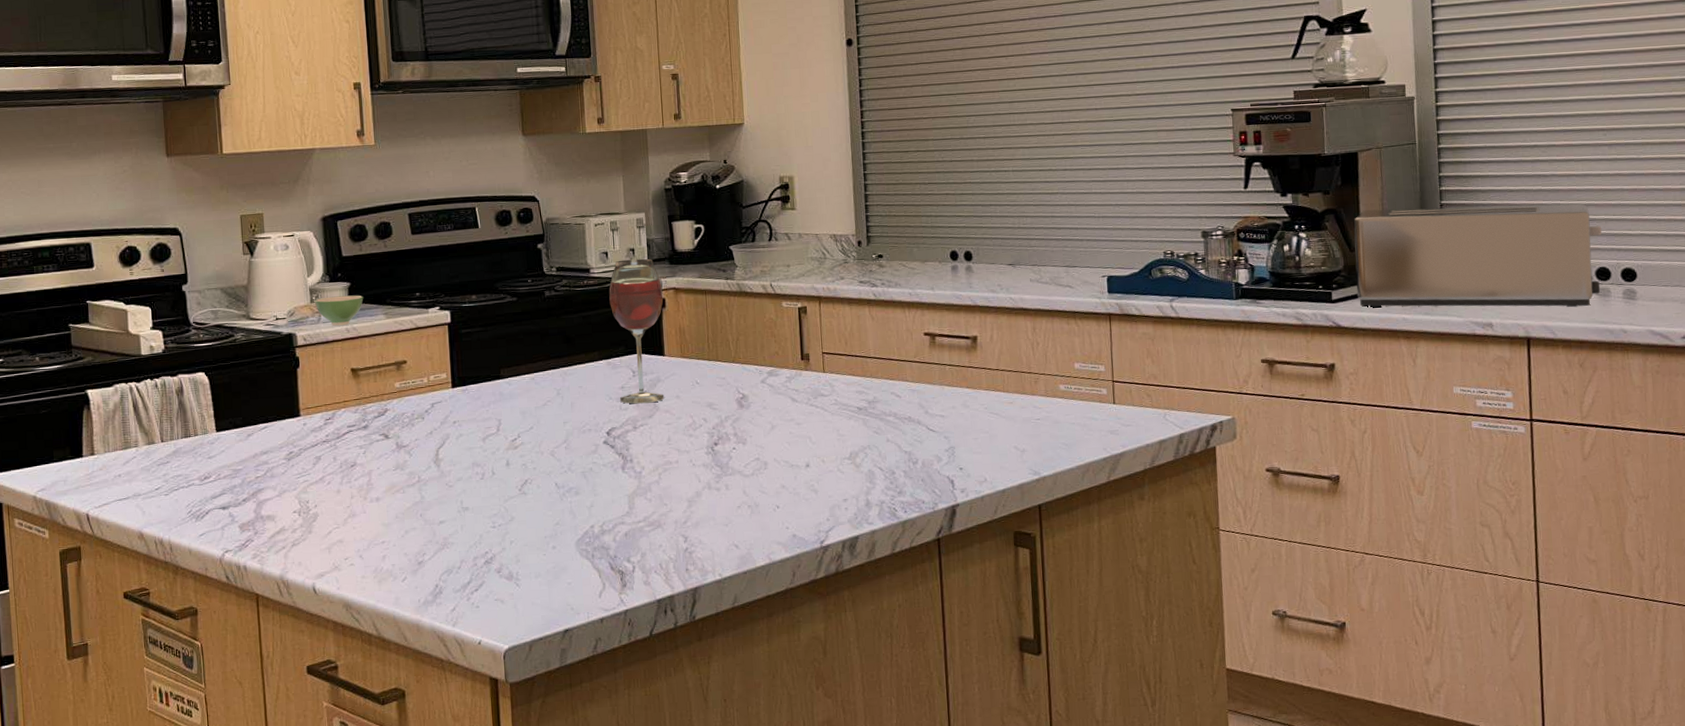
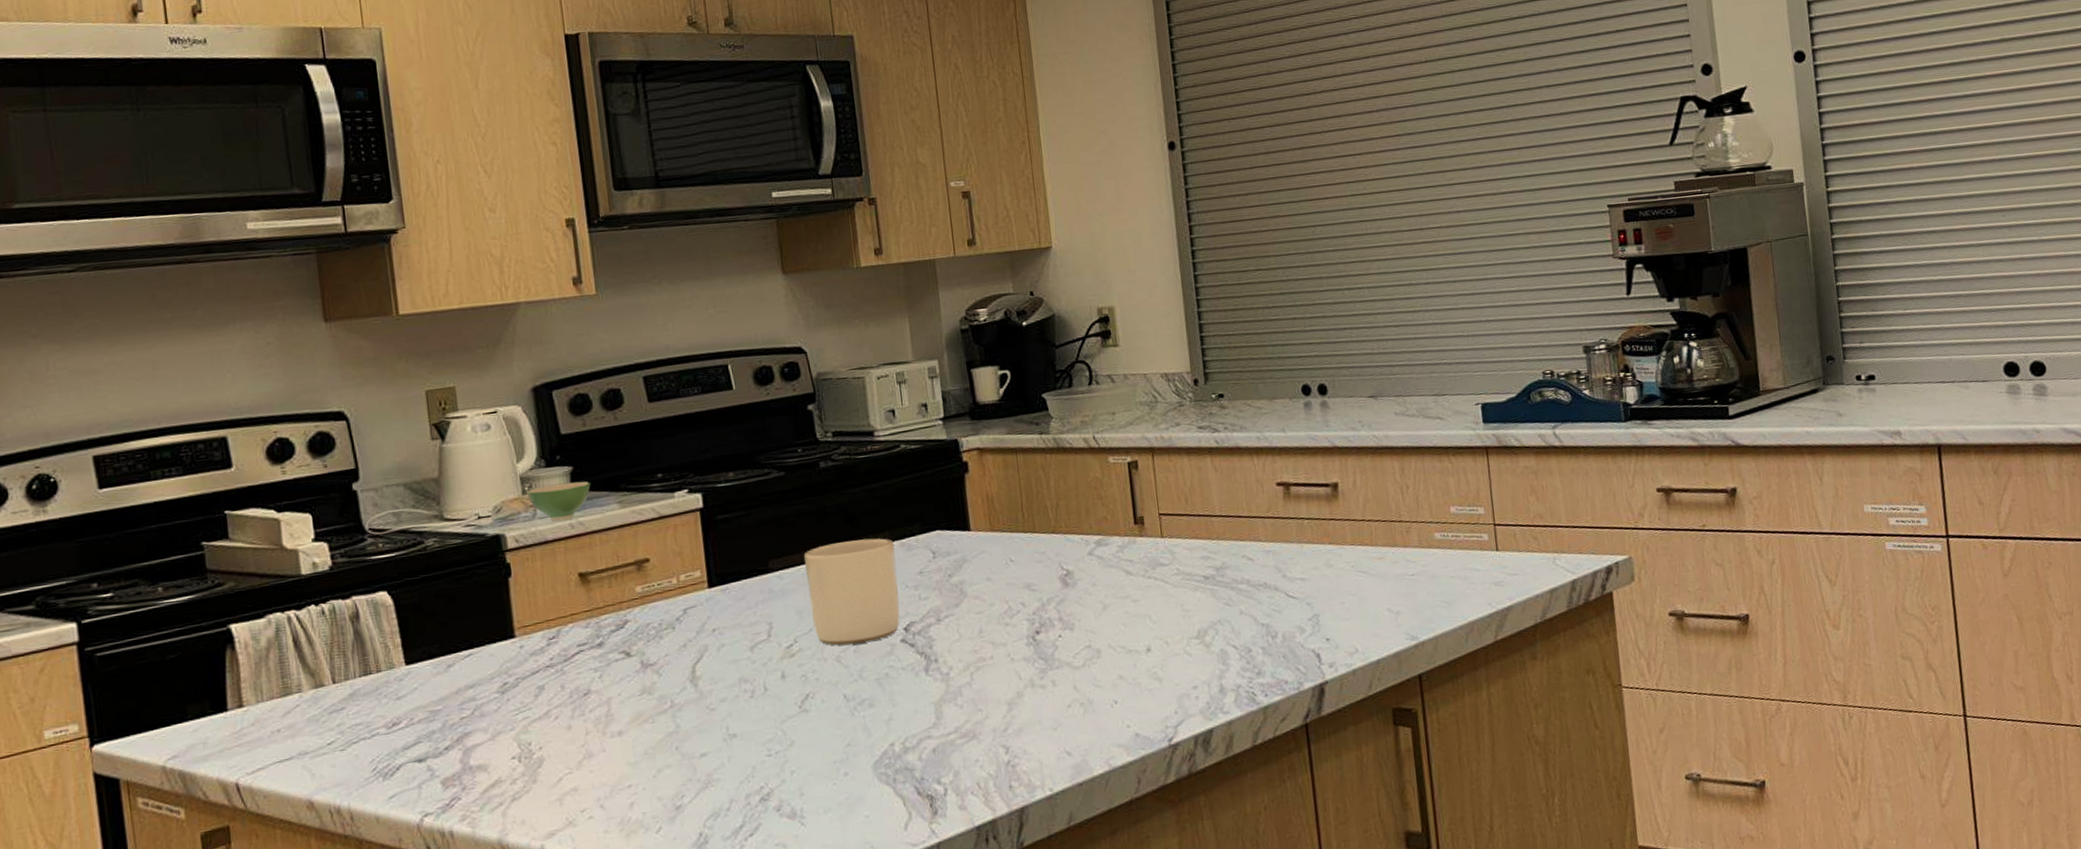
mug: none [528,356,604,442] -> present [803,538,900,645]
wineglass: present [609,258,665,404] -> none [898,415,973,592]
toaster: present [1353,204,1602,308] -> none [1746,293,2010,421]

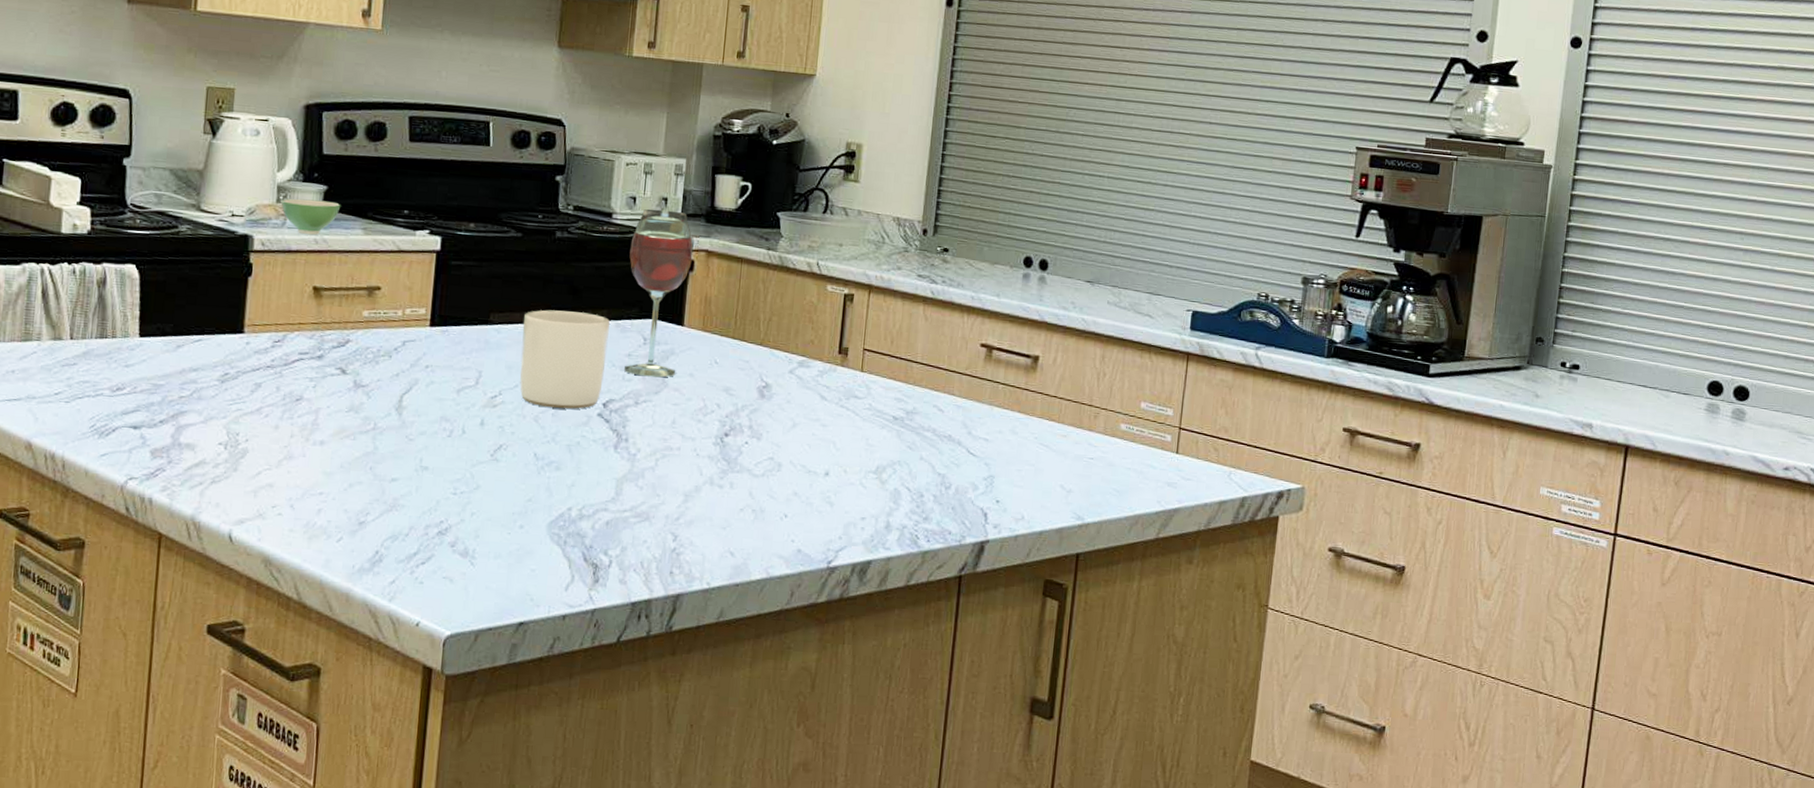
wineglass: none [898,415,973,592] -> present [623,209,694,378]

